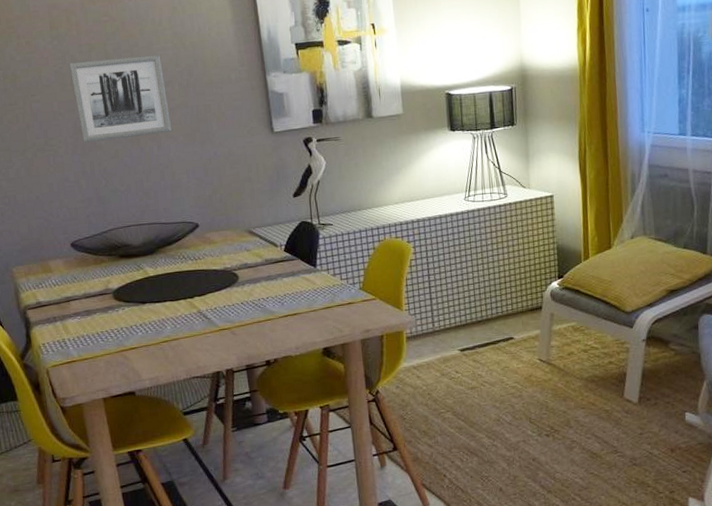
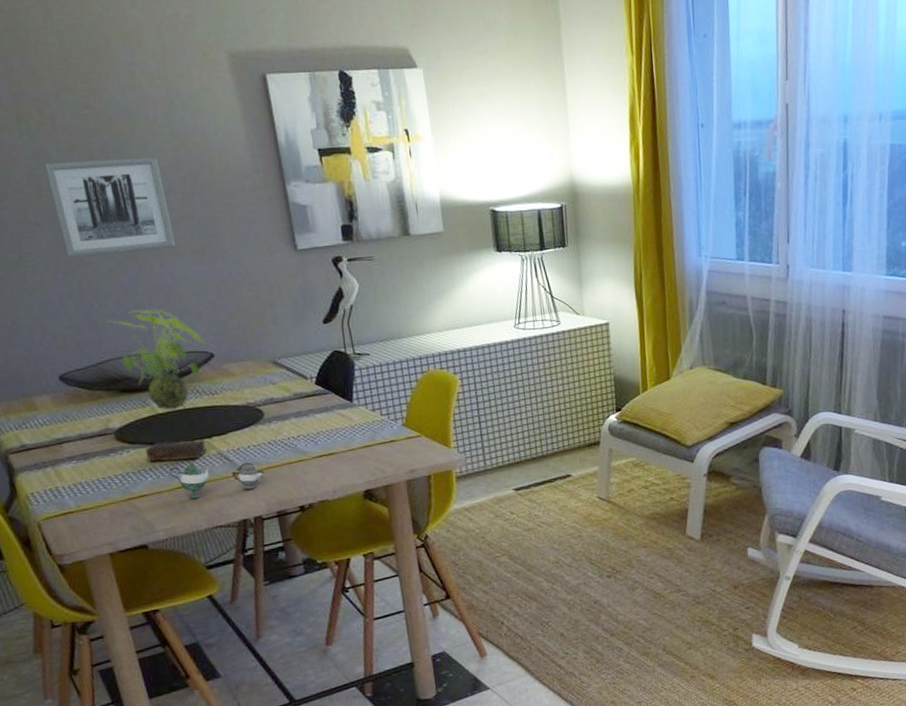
plant: none [112,184,193,319] -> present [107,308,207,463]
teapot: none [157,318,237,352] -> present [170,461,265,499]

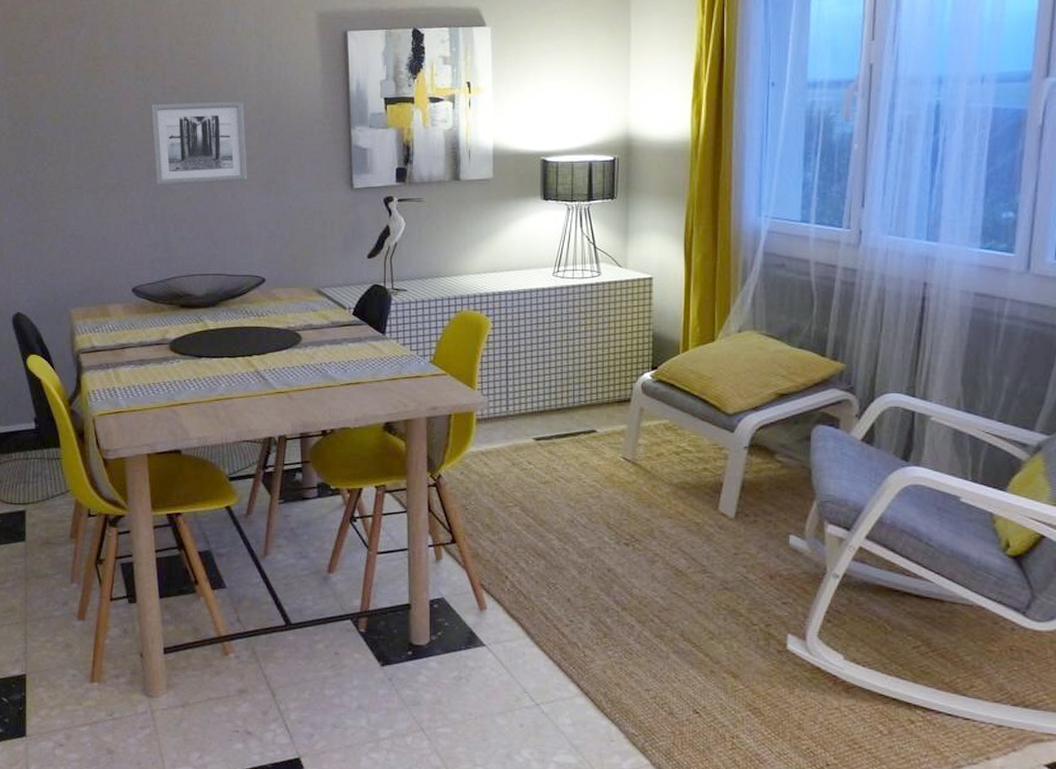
plant: present [107,308,207,463] -> none [180,234,260,375]
teapot: present [170,461,265,499] -> none [211,376,295,412]

